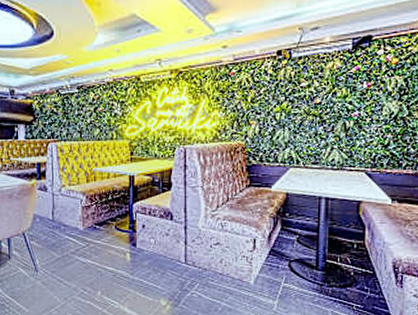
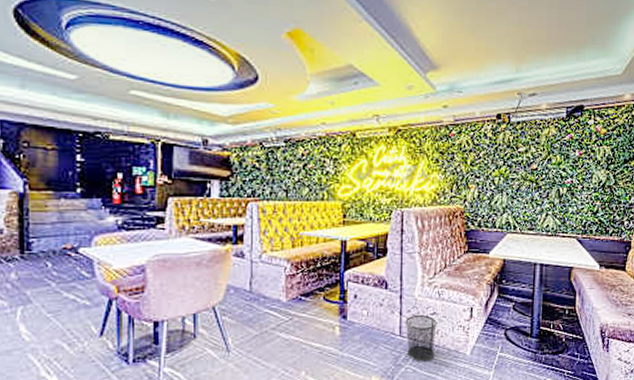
waste bin: none [190,244,221,288] -> present [405,314,437,362]

